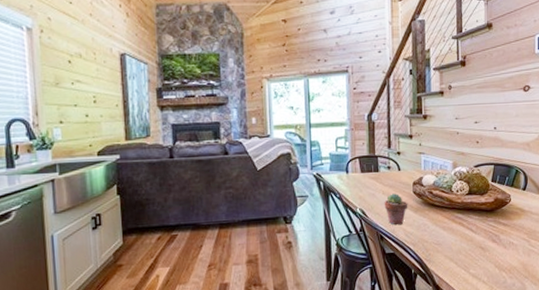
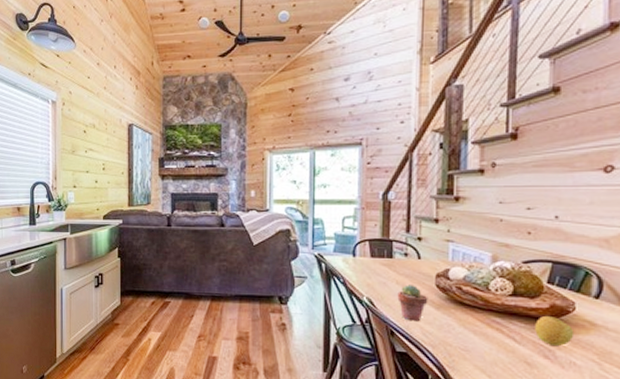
apple: none [485,207,511,231] -> present [535,315,575,346]

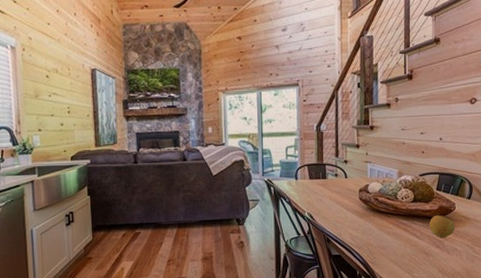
potted succulent: present [397,285,428,320] -> none [331,199,354,228]

